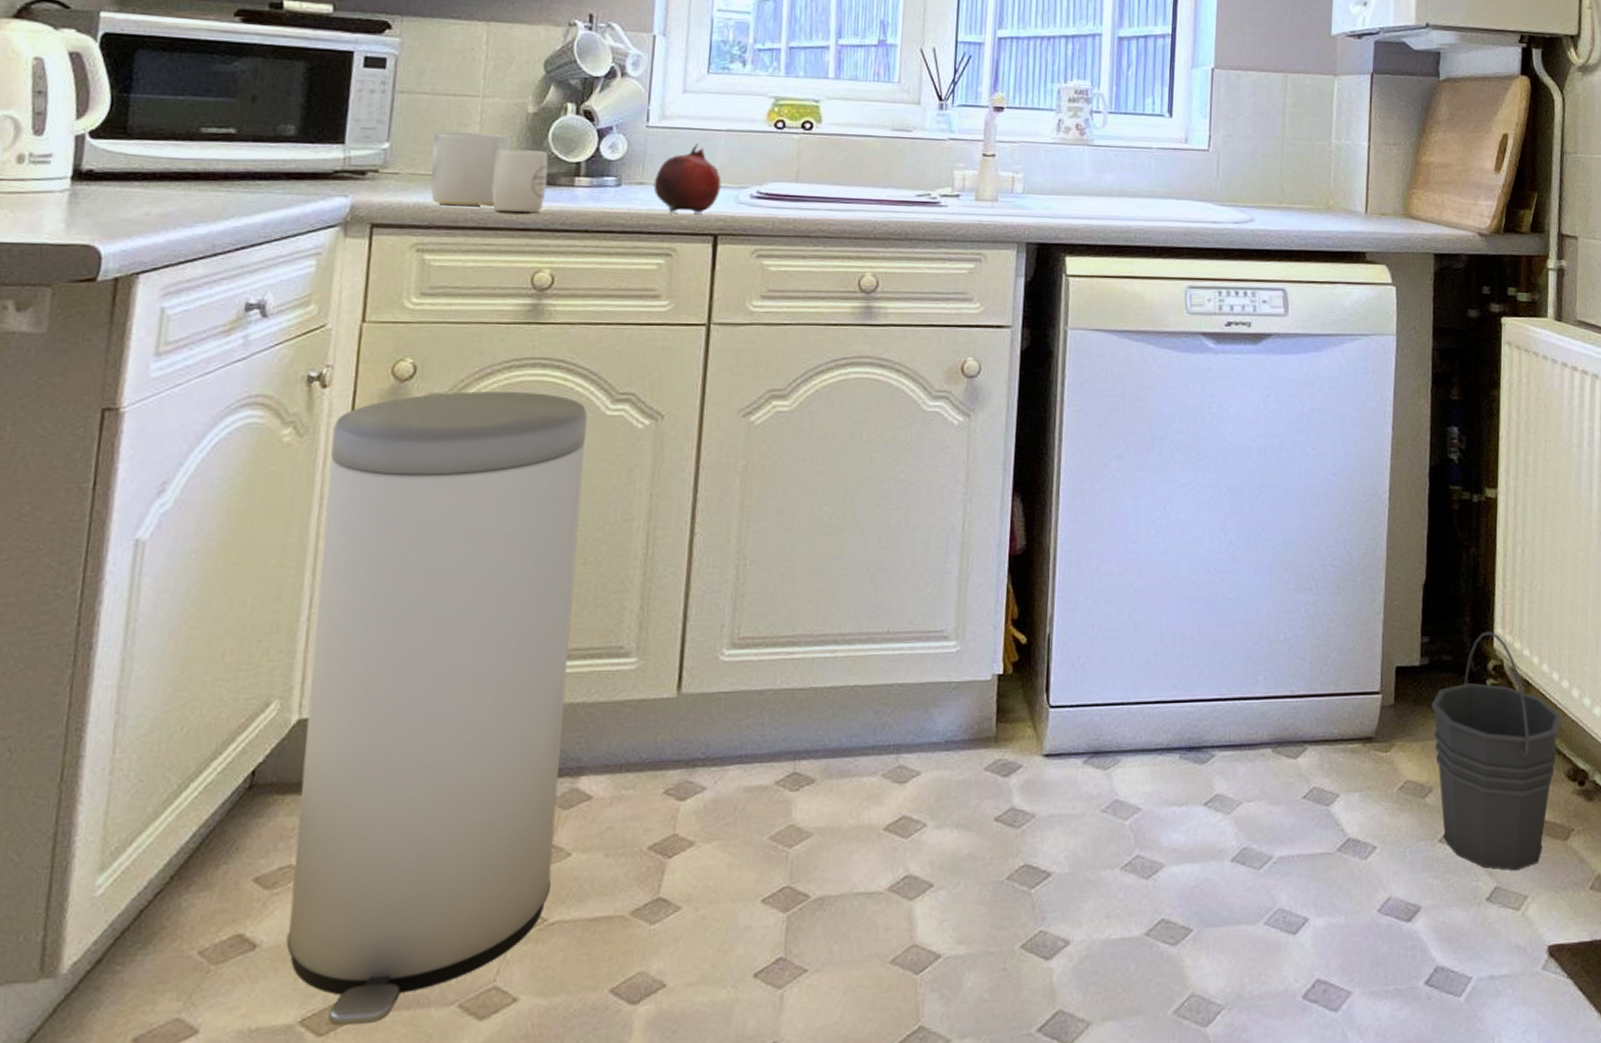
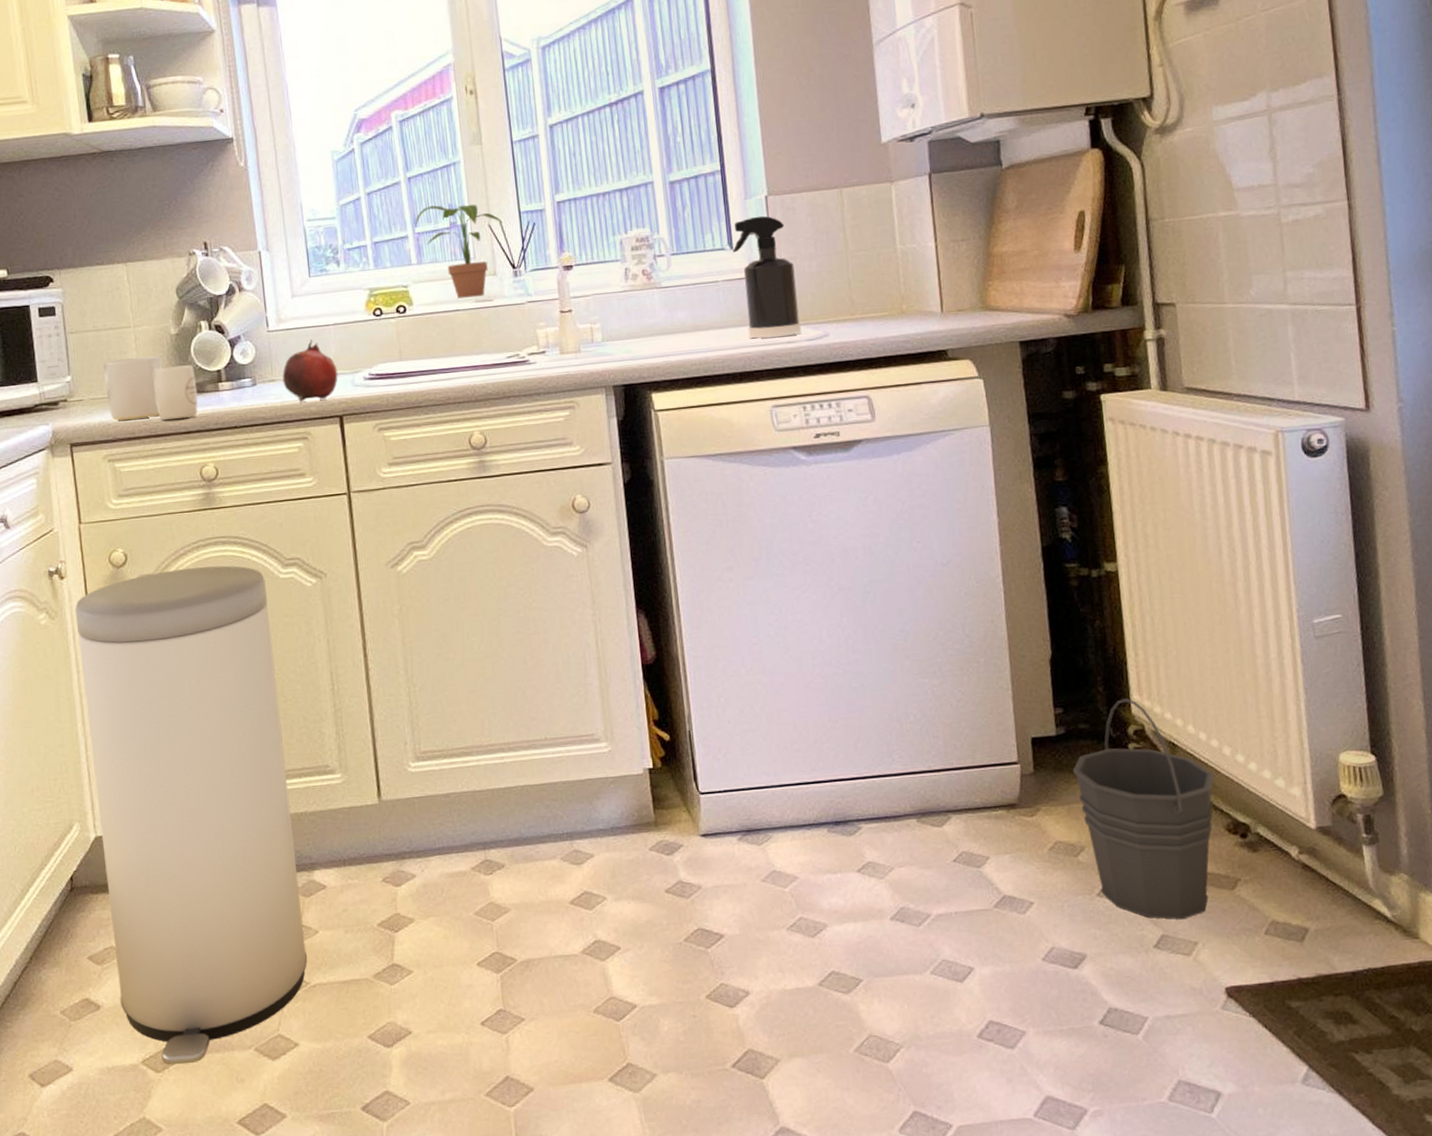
potted plant: none [839,18,937,125] -> present [415,204,503,298]
spray bottle: none [1171,87,1230,216] -> present [732,215,802,339]

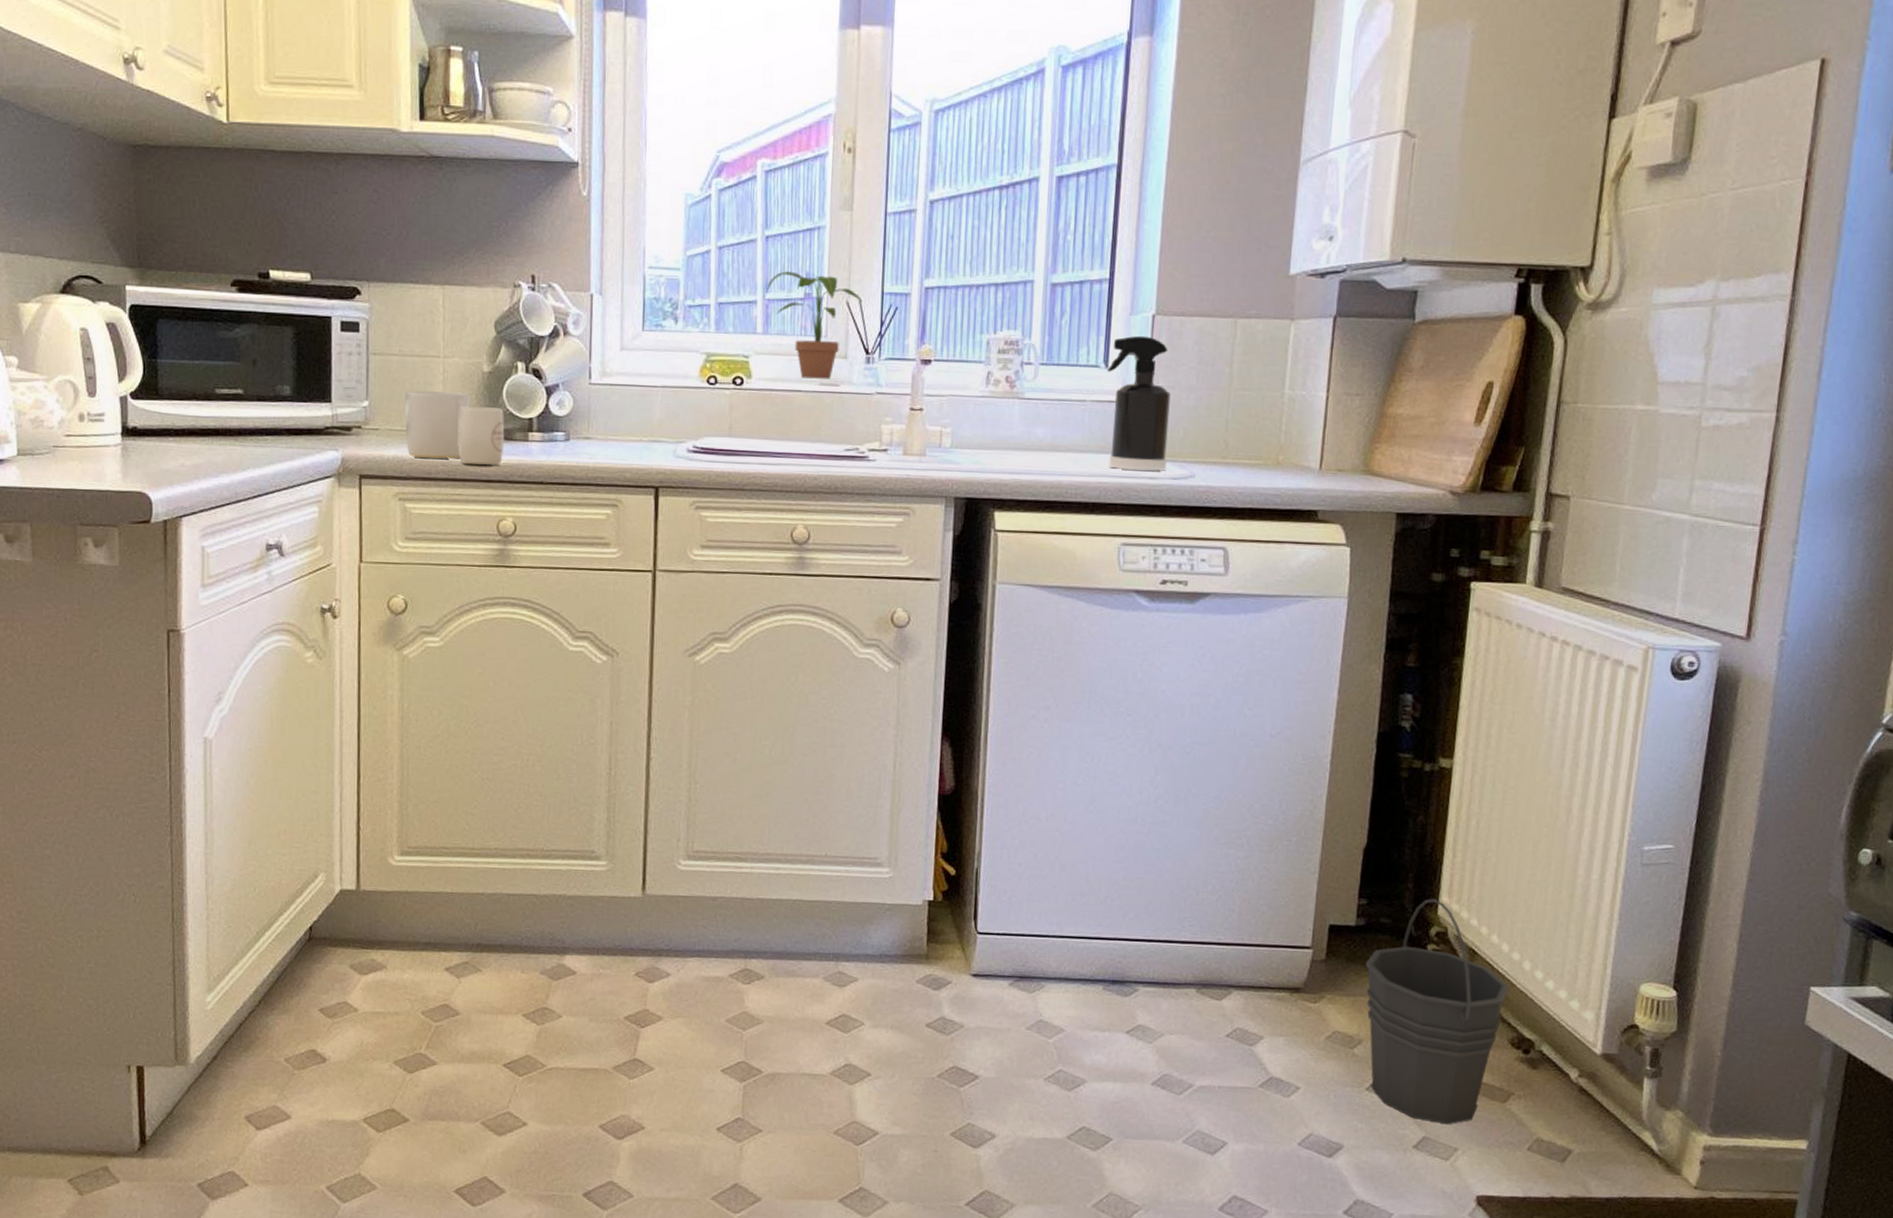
pedal bin: present [75,565,307,1065] -> none [344,625,553,1128]
fruit: present [282,338,338,402] -> none [598,398,660,467]

